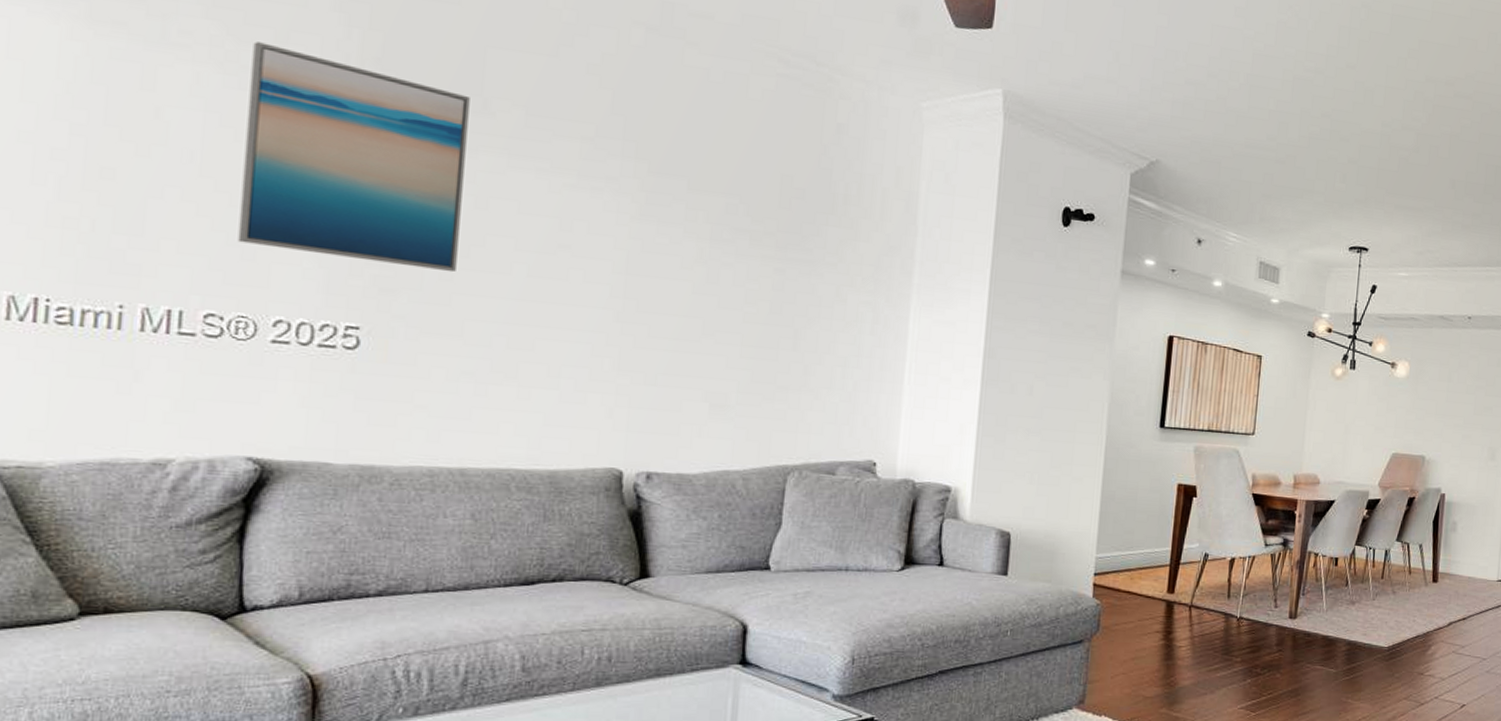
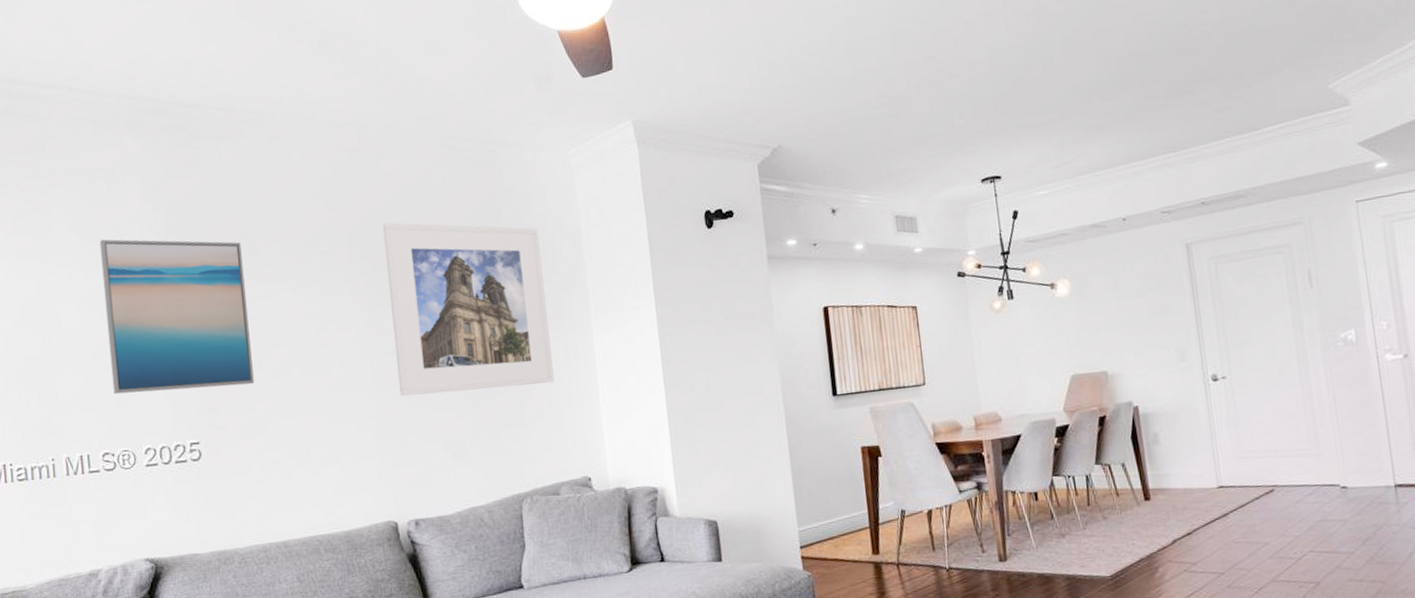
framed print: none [657,123,869,351] -> present [382,222,554,397]

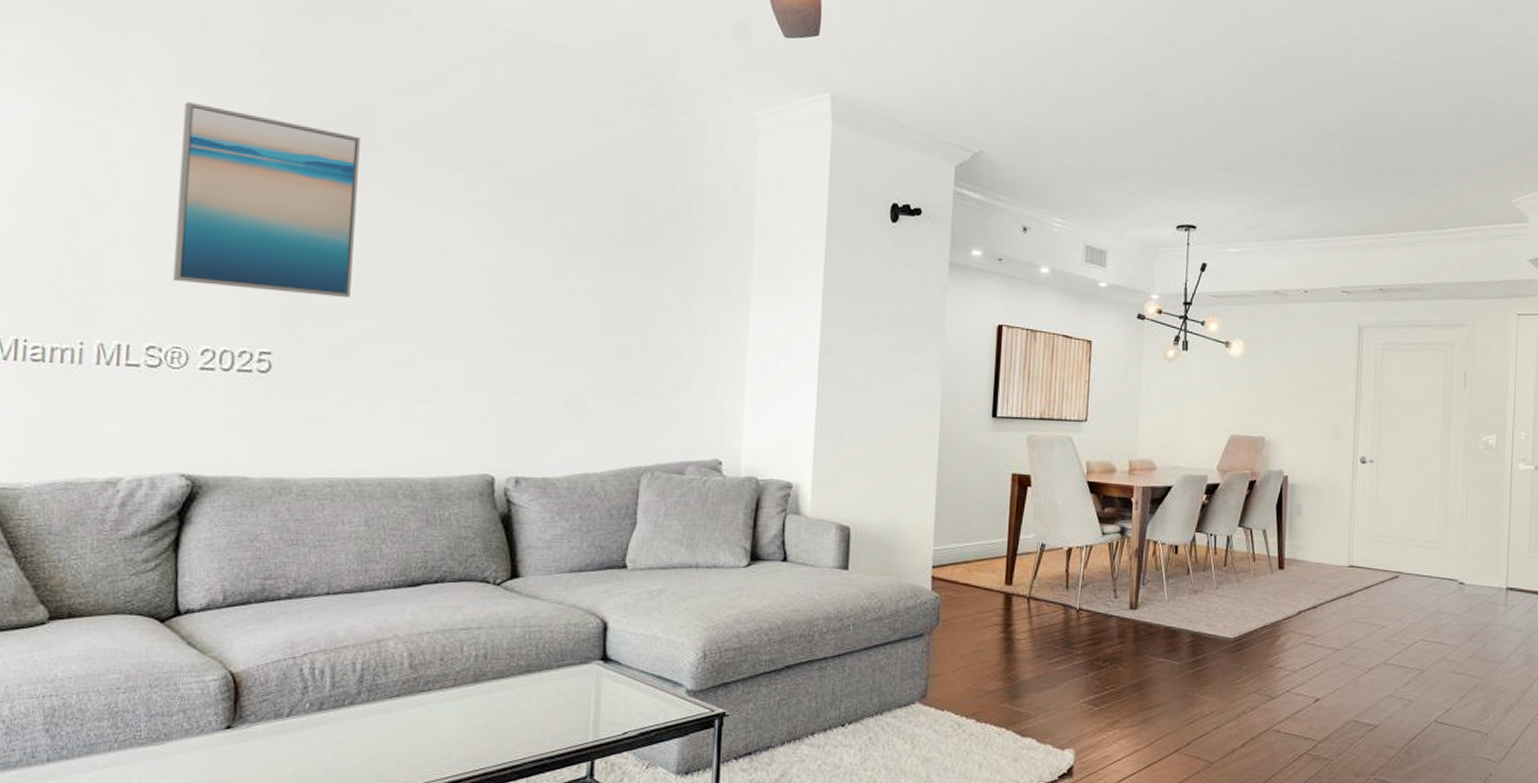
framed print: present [382,222,554,397] -> none [522,149,708,354]

